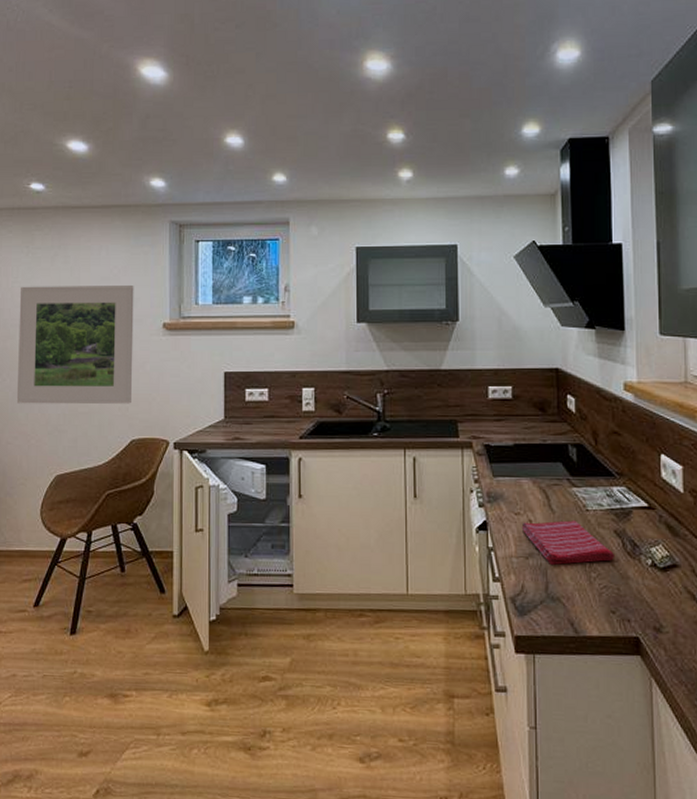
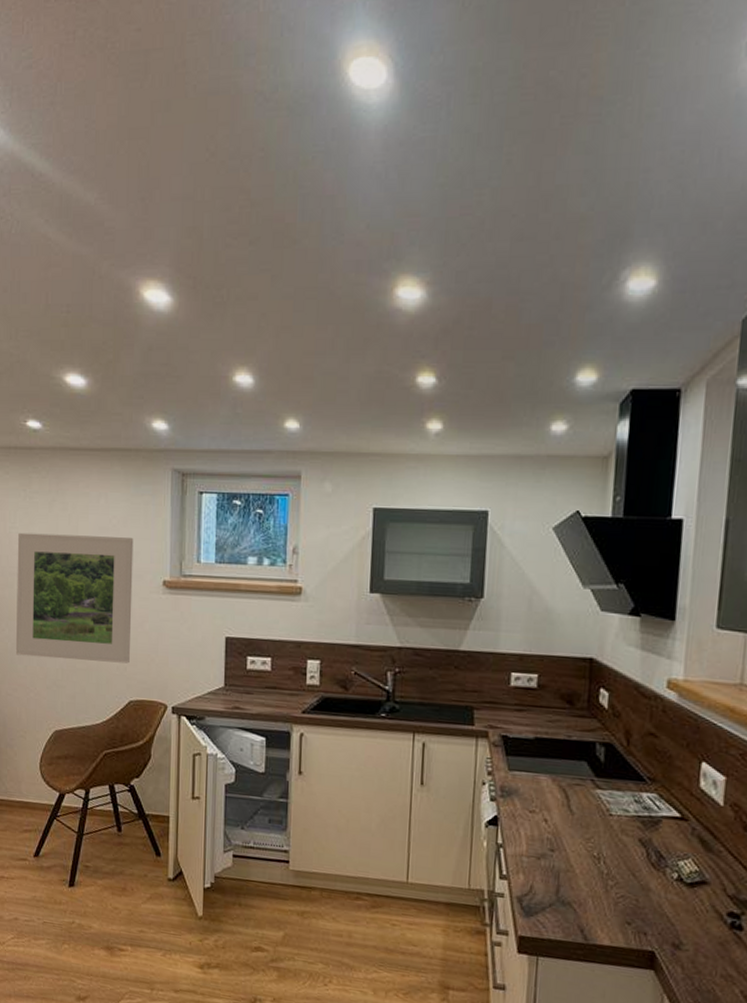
dish towel: present [521,520,614,565] -> none [535,820,636,870]

